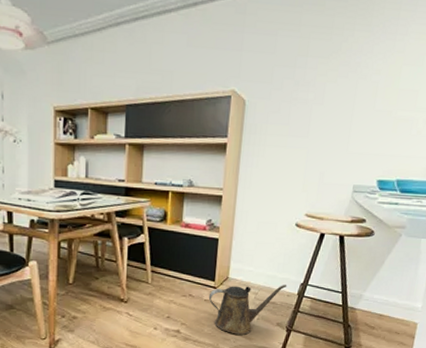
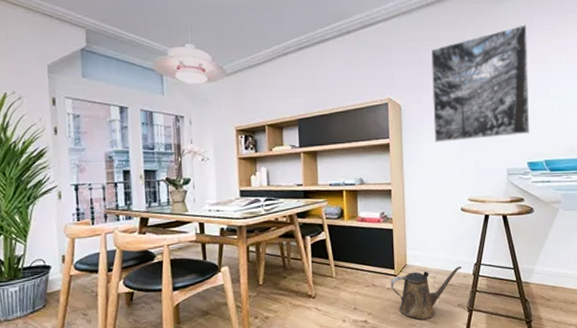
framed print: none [277,16,407,149] -> present [431,25,530,143]

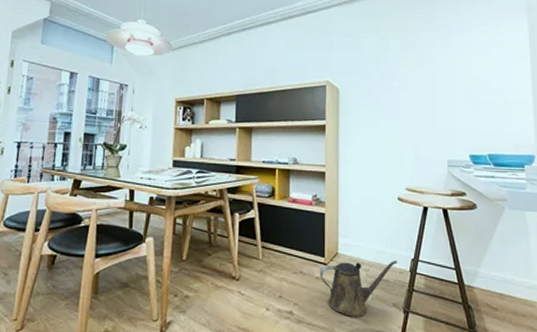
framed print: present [431,25,530,143] -> none [370,19,472,128]

